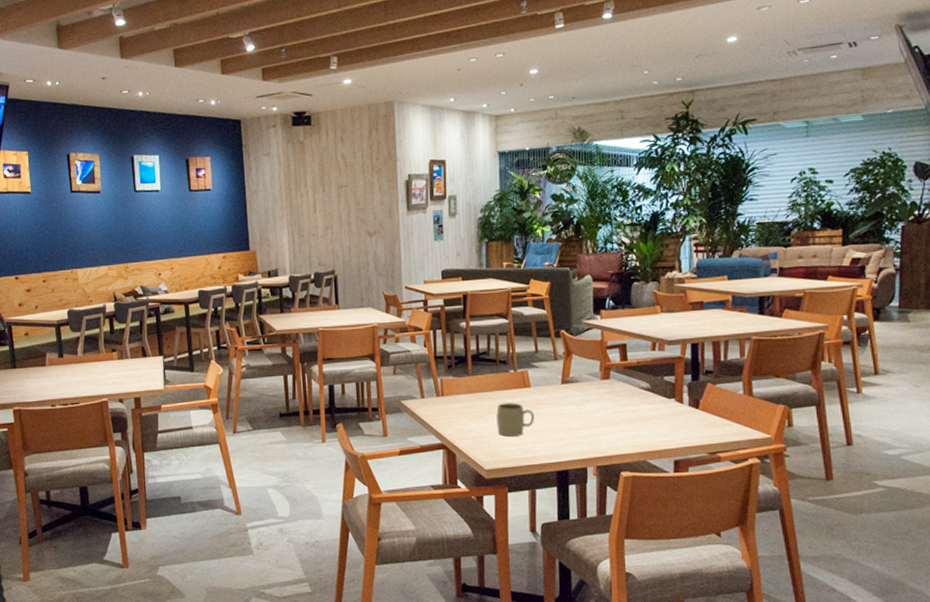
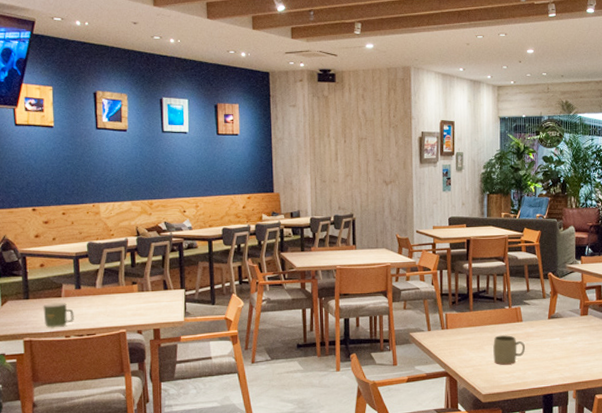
mug: none [29,372,59,398] -> present [43,303,74,328]

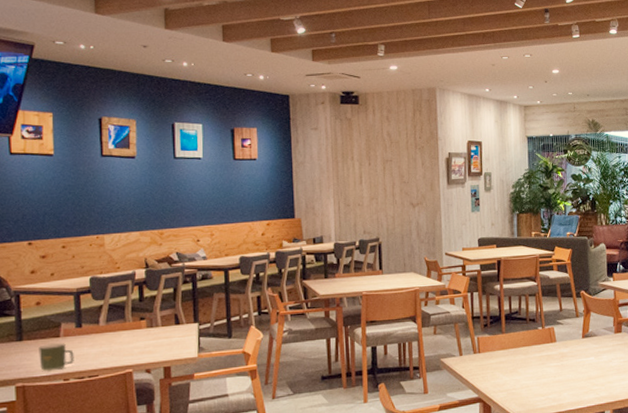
mug: present [493,335,525,365] -> none [527,356,560,388]

